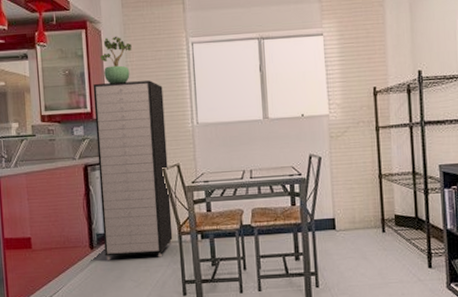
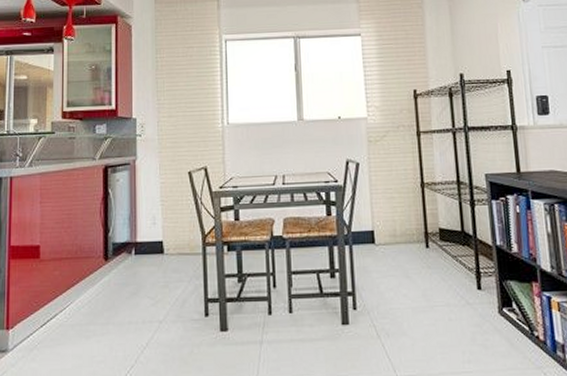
storage cabinet: present [93,80,173,260] -> none [119,78,196,273]
potted plant: present [99,36,132,85] -> none [128,31,163,81]

